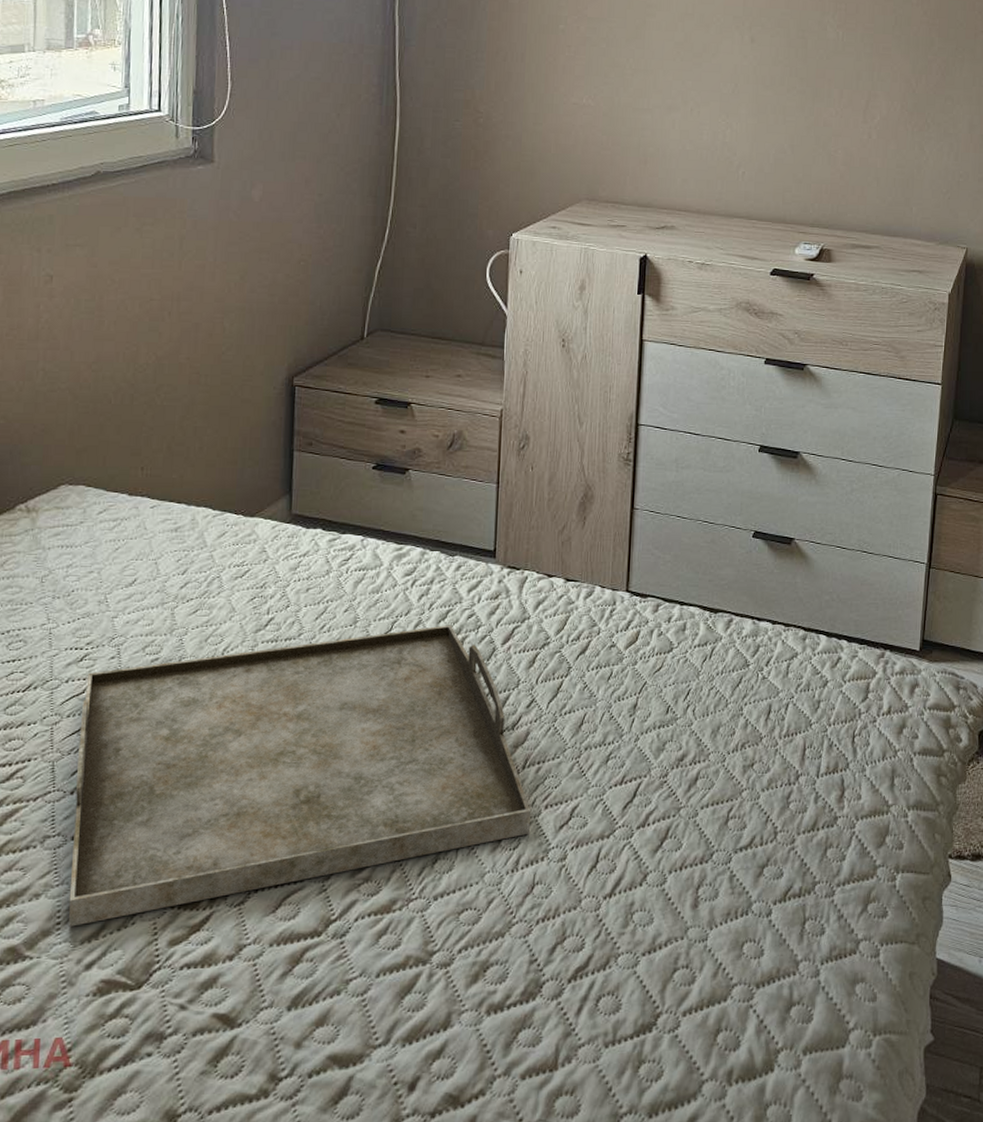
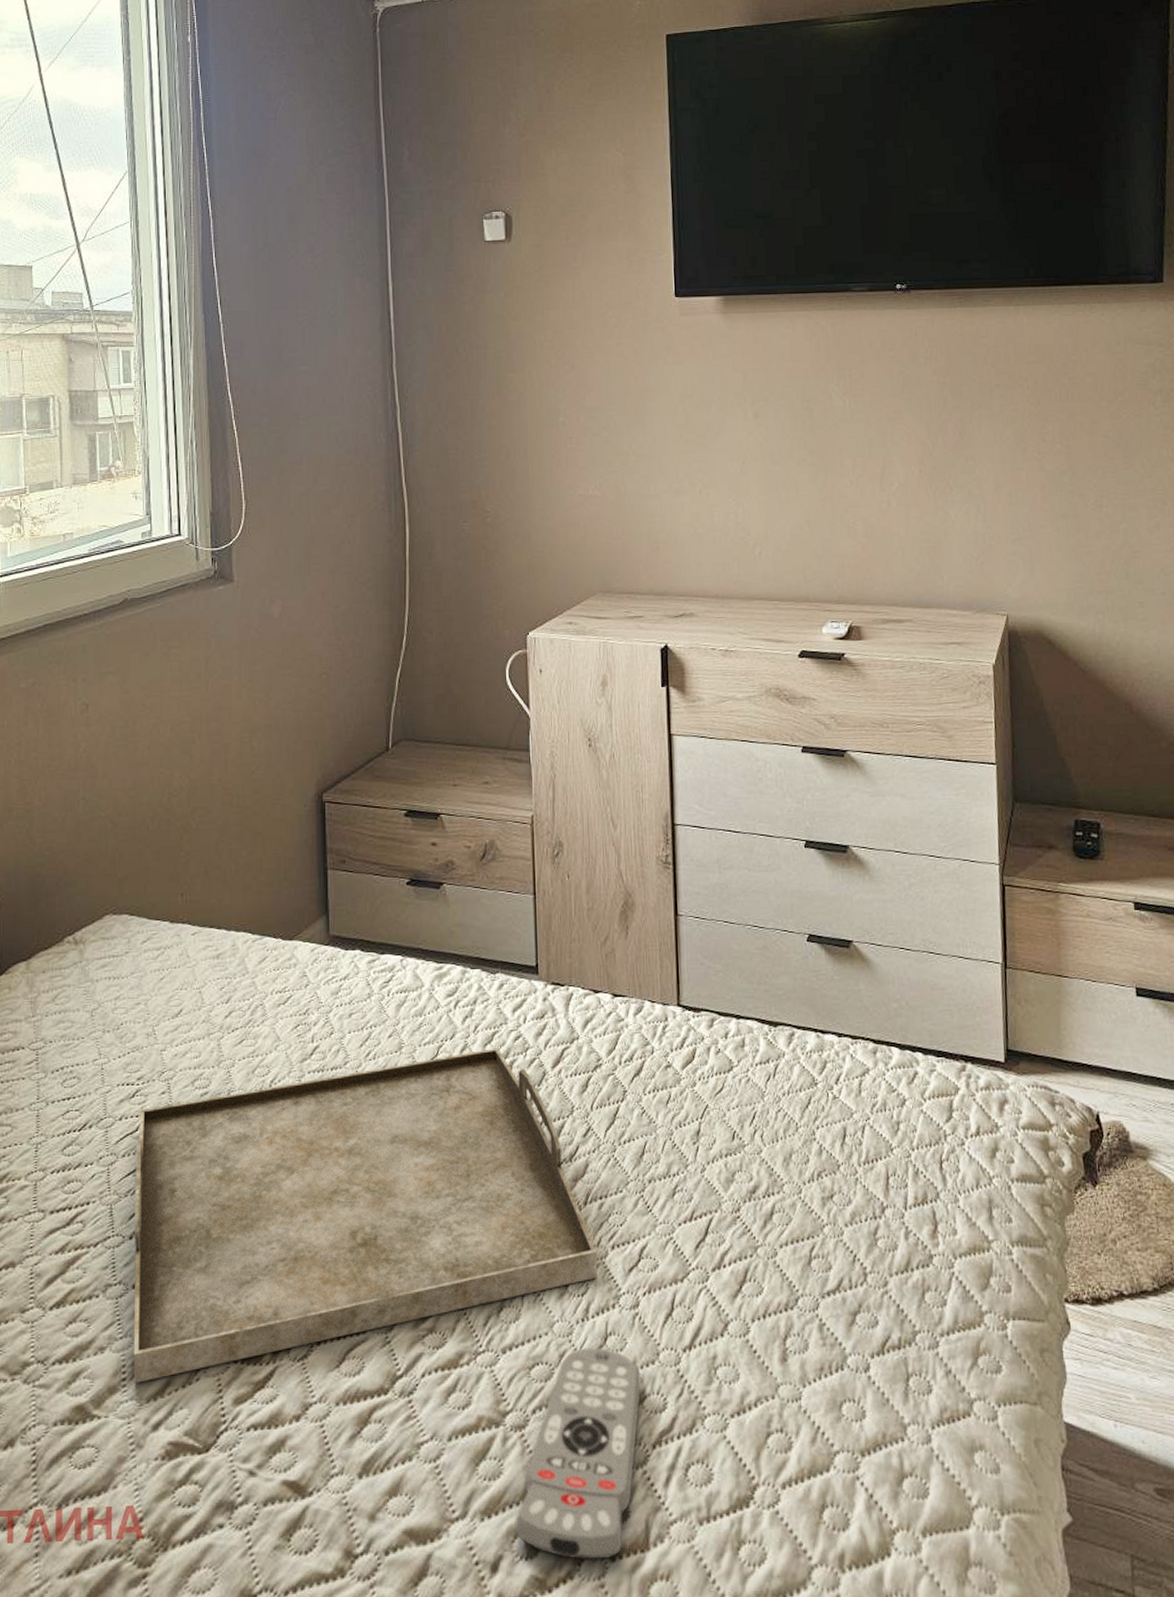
remote control: none [434,895,563,1080] -> present [514,1347,642,1561]

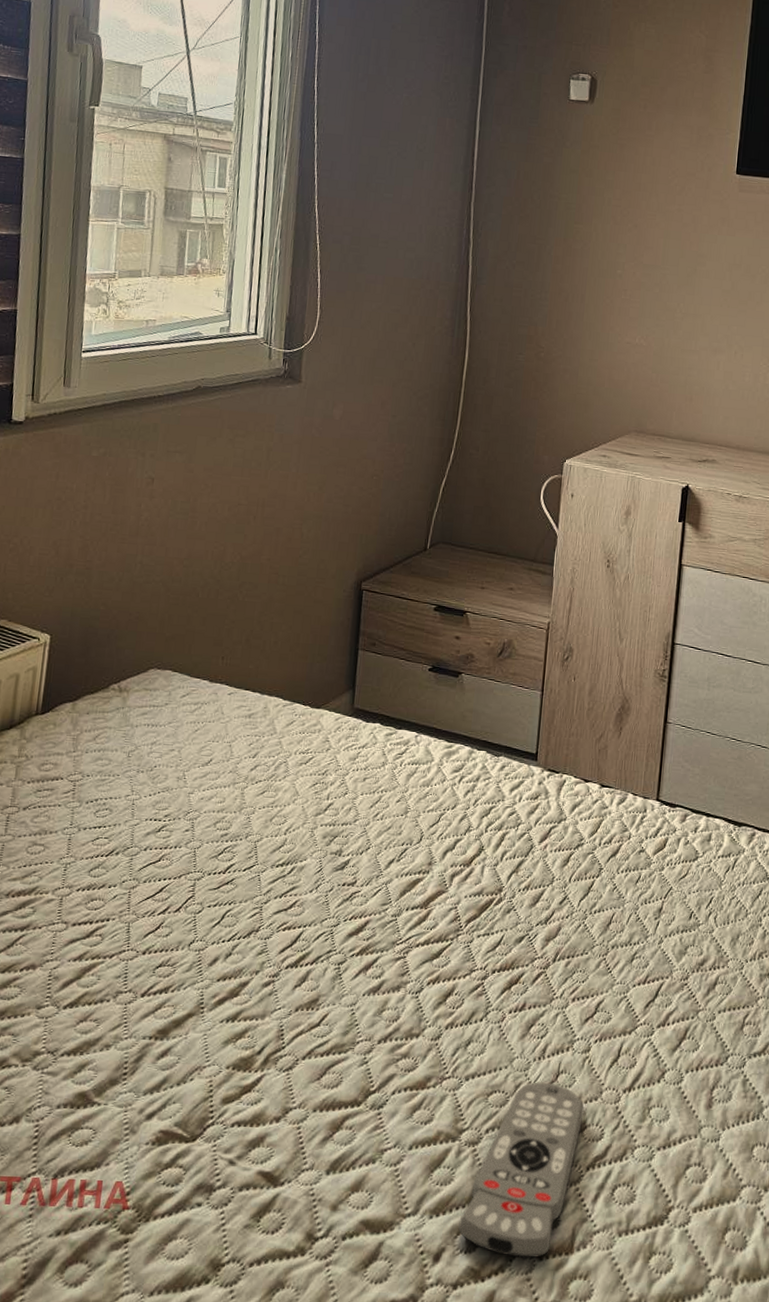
serving tray: present [133,1048,598,1383] -> none [134,820,560,1078]

